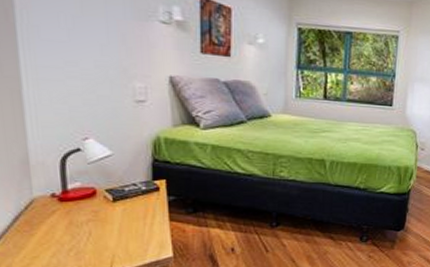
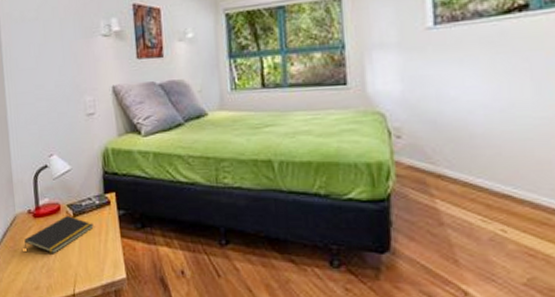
notepad: none [44,199,138,236] -> present [24,215,94,253]

